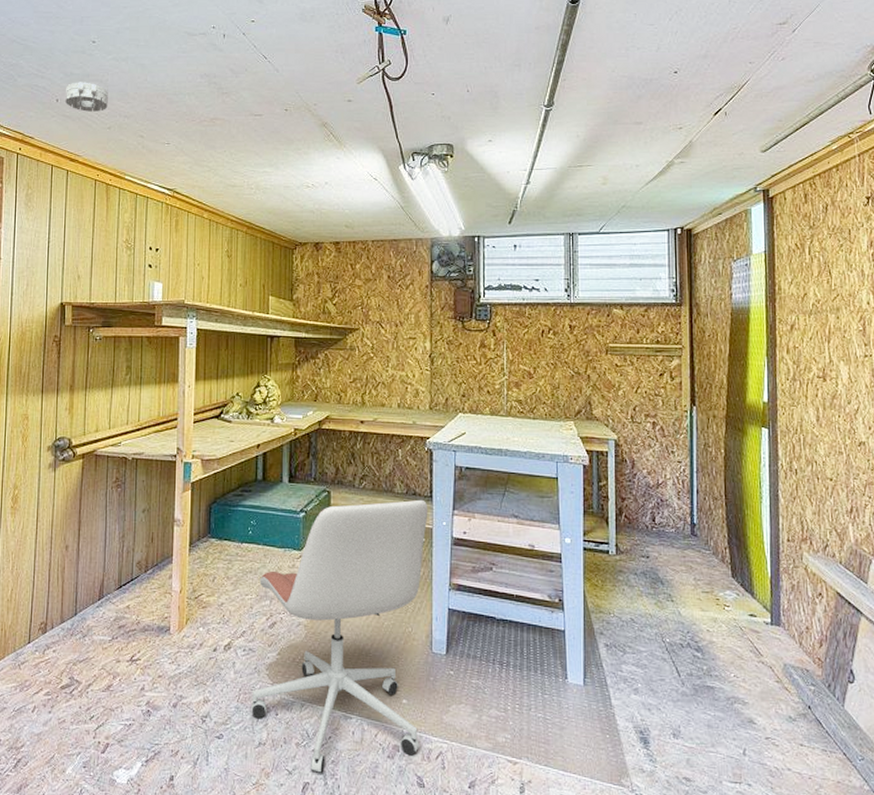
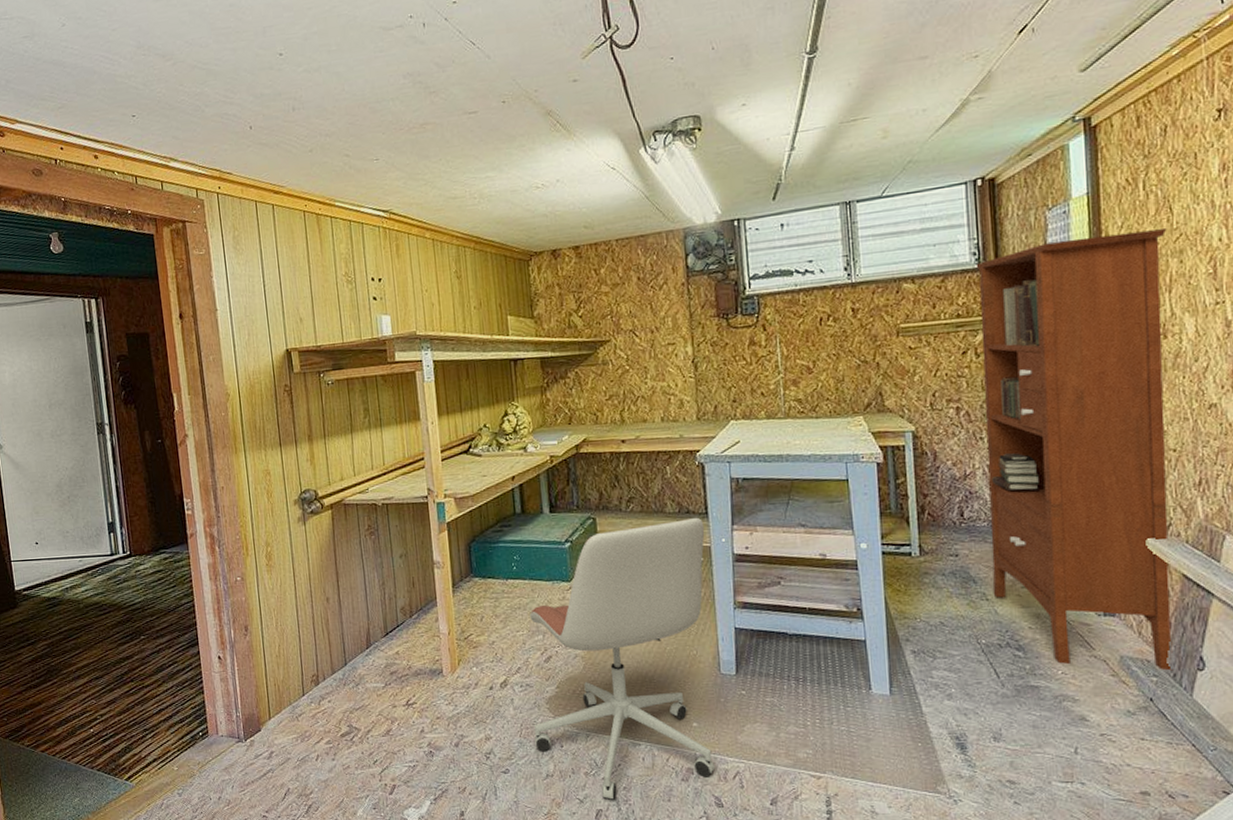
smoke detector: present [64,82,108,112] -> none [257,102,306,136]
bookcase: none [673,288,829,681] -> present [976,228,1174,671]

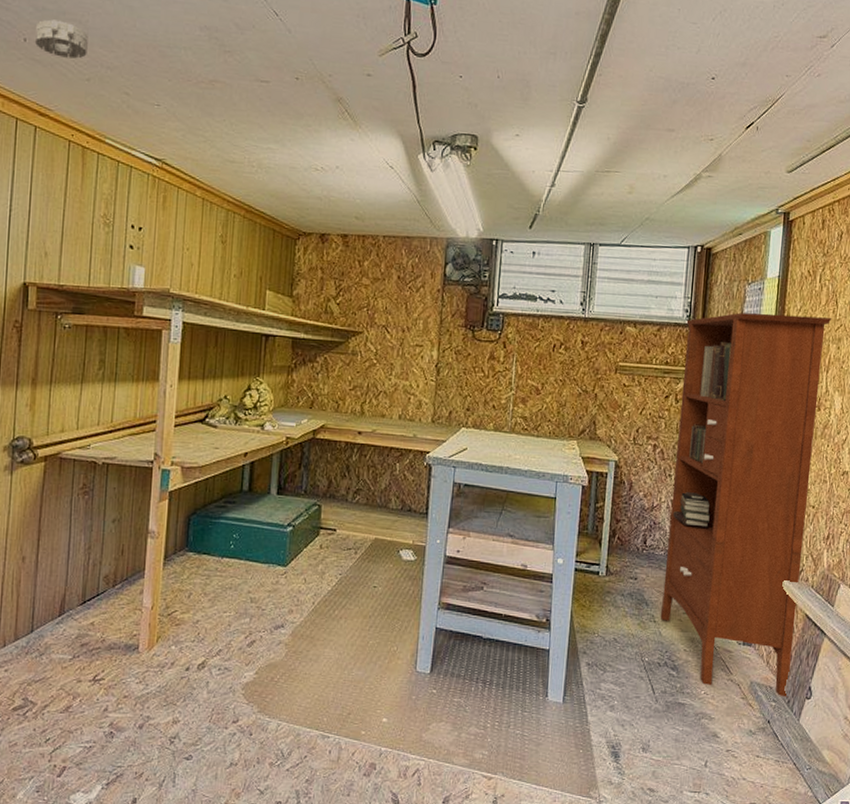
smoke detector: none [257,102,306,136] -> present [34,19,88,59]
office chair: present [529,517,715,801] -> none [224,516,423,793]

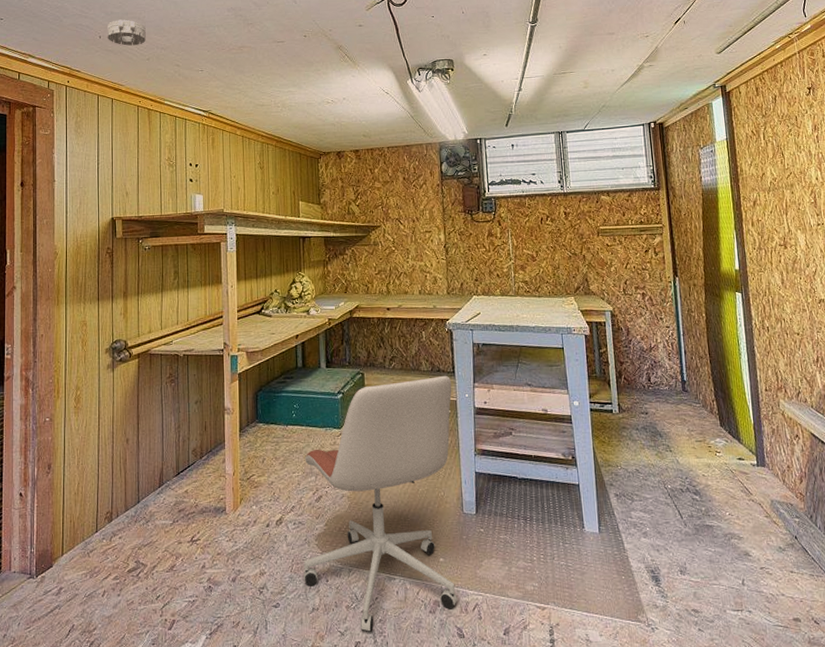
office chair: none [224,516,423,793] -> present [303,375,457,633]
bookcase: present [660,312,832,697] -> none [652,168,810,513]

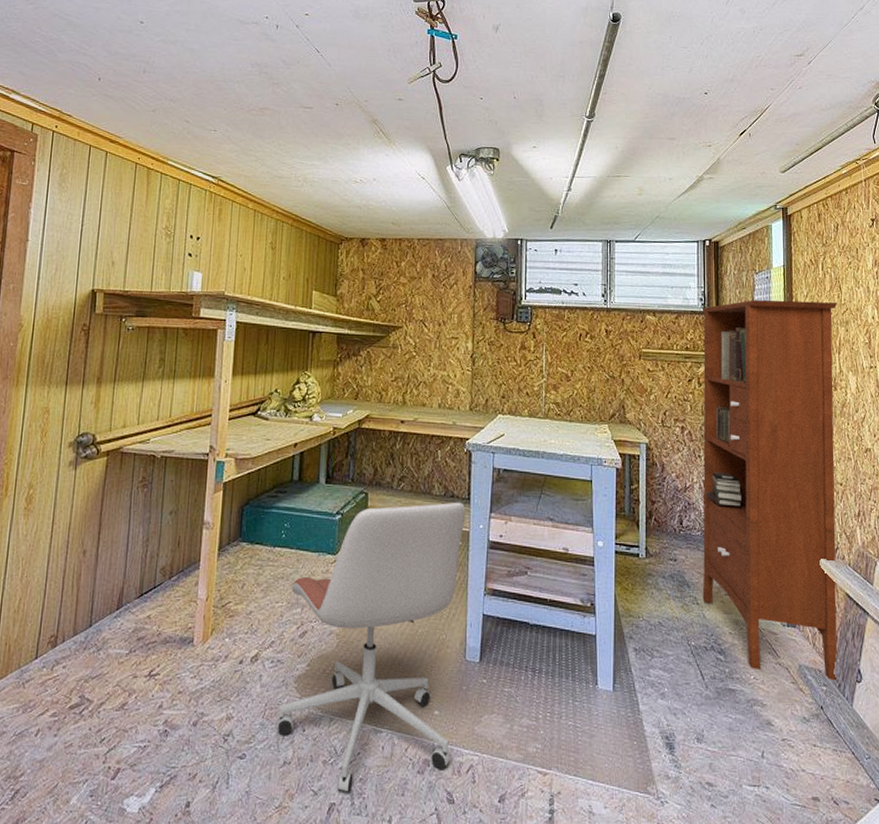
smoke detector: present [106,19,146,46] -> none [107,62,154,94]
bookcase: none [652,168,810,513] -> present [702,300,839,681]

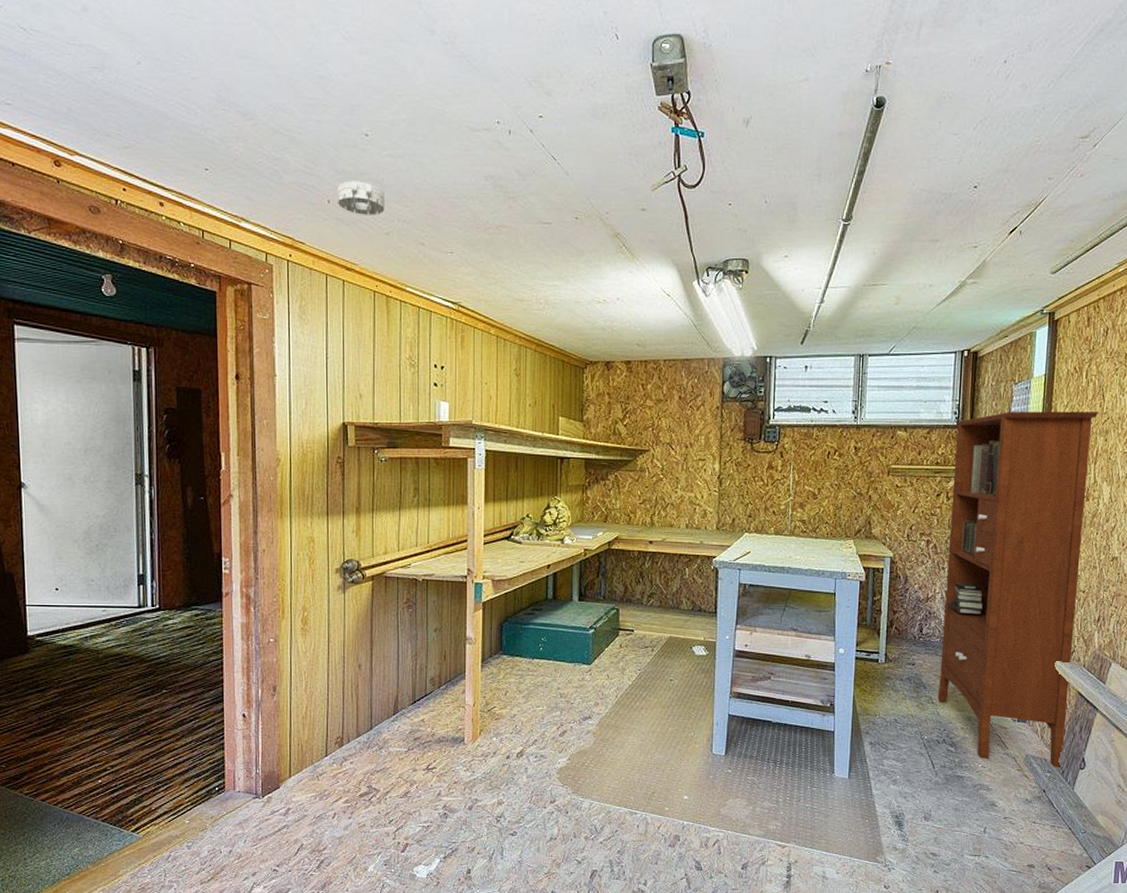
smoke detector: none [107,62,154,94] -> present [337,181,385,215]
office chair: present [277,502,466,794] -> none [543,615,713,863]

